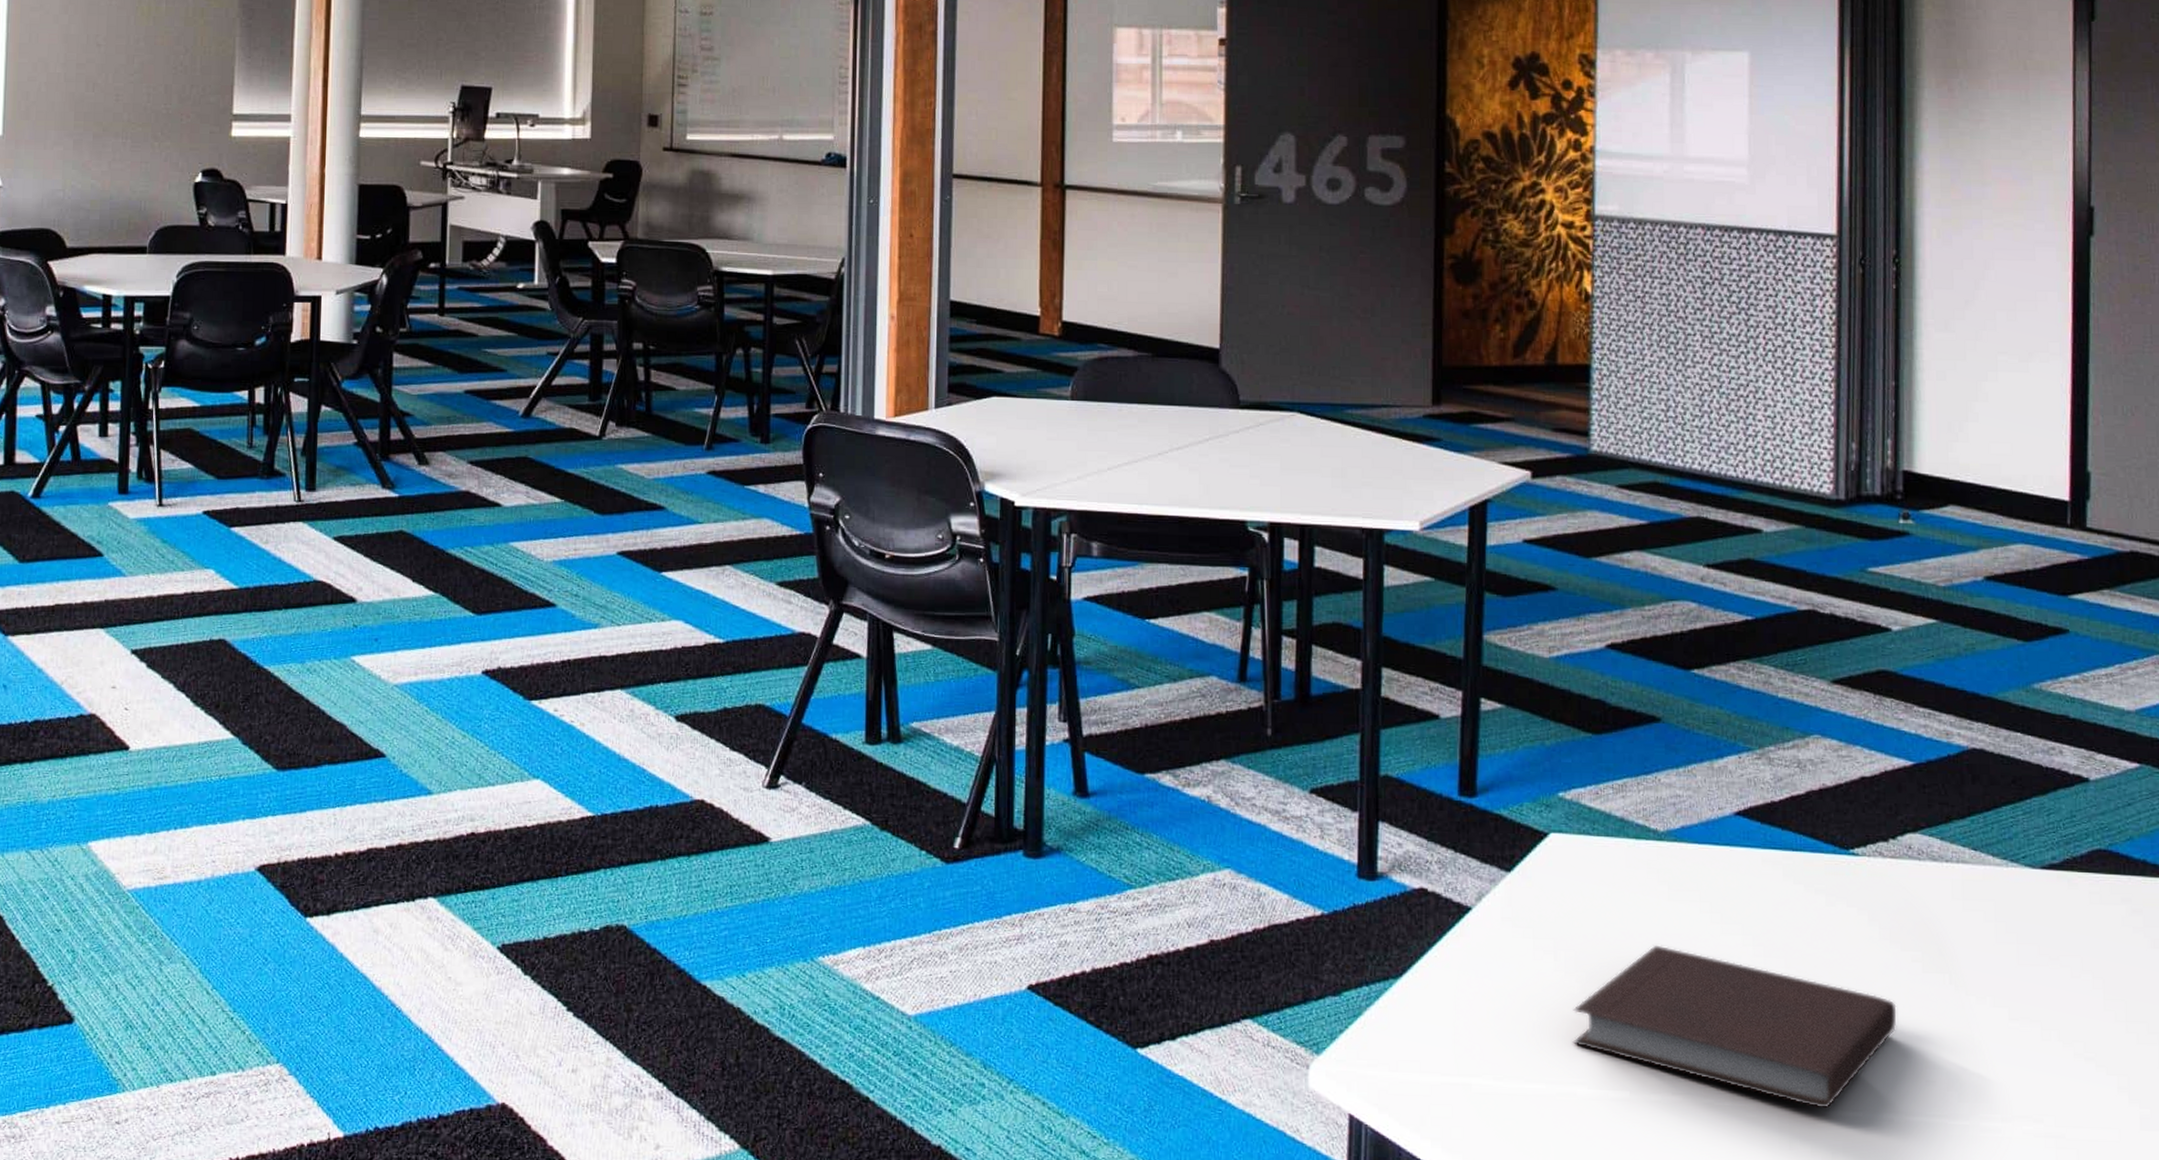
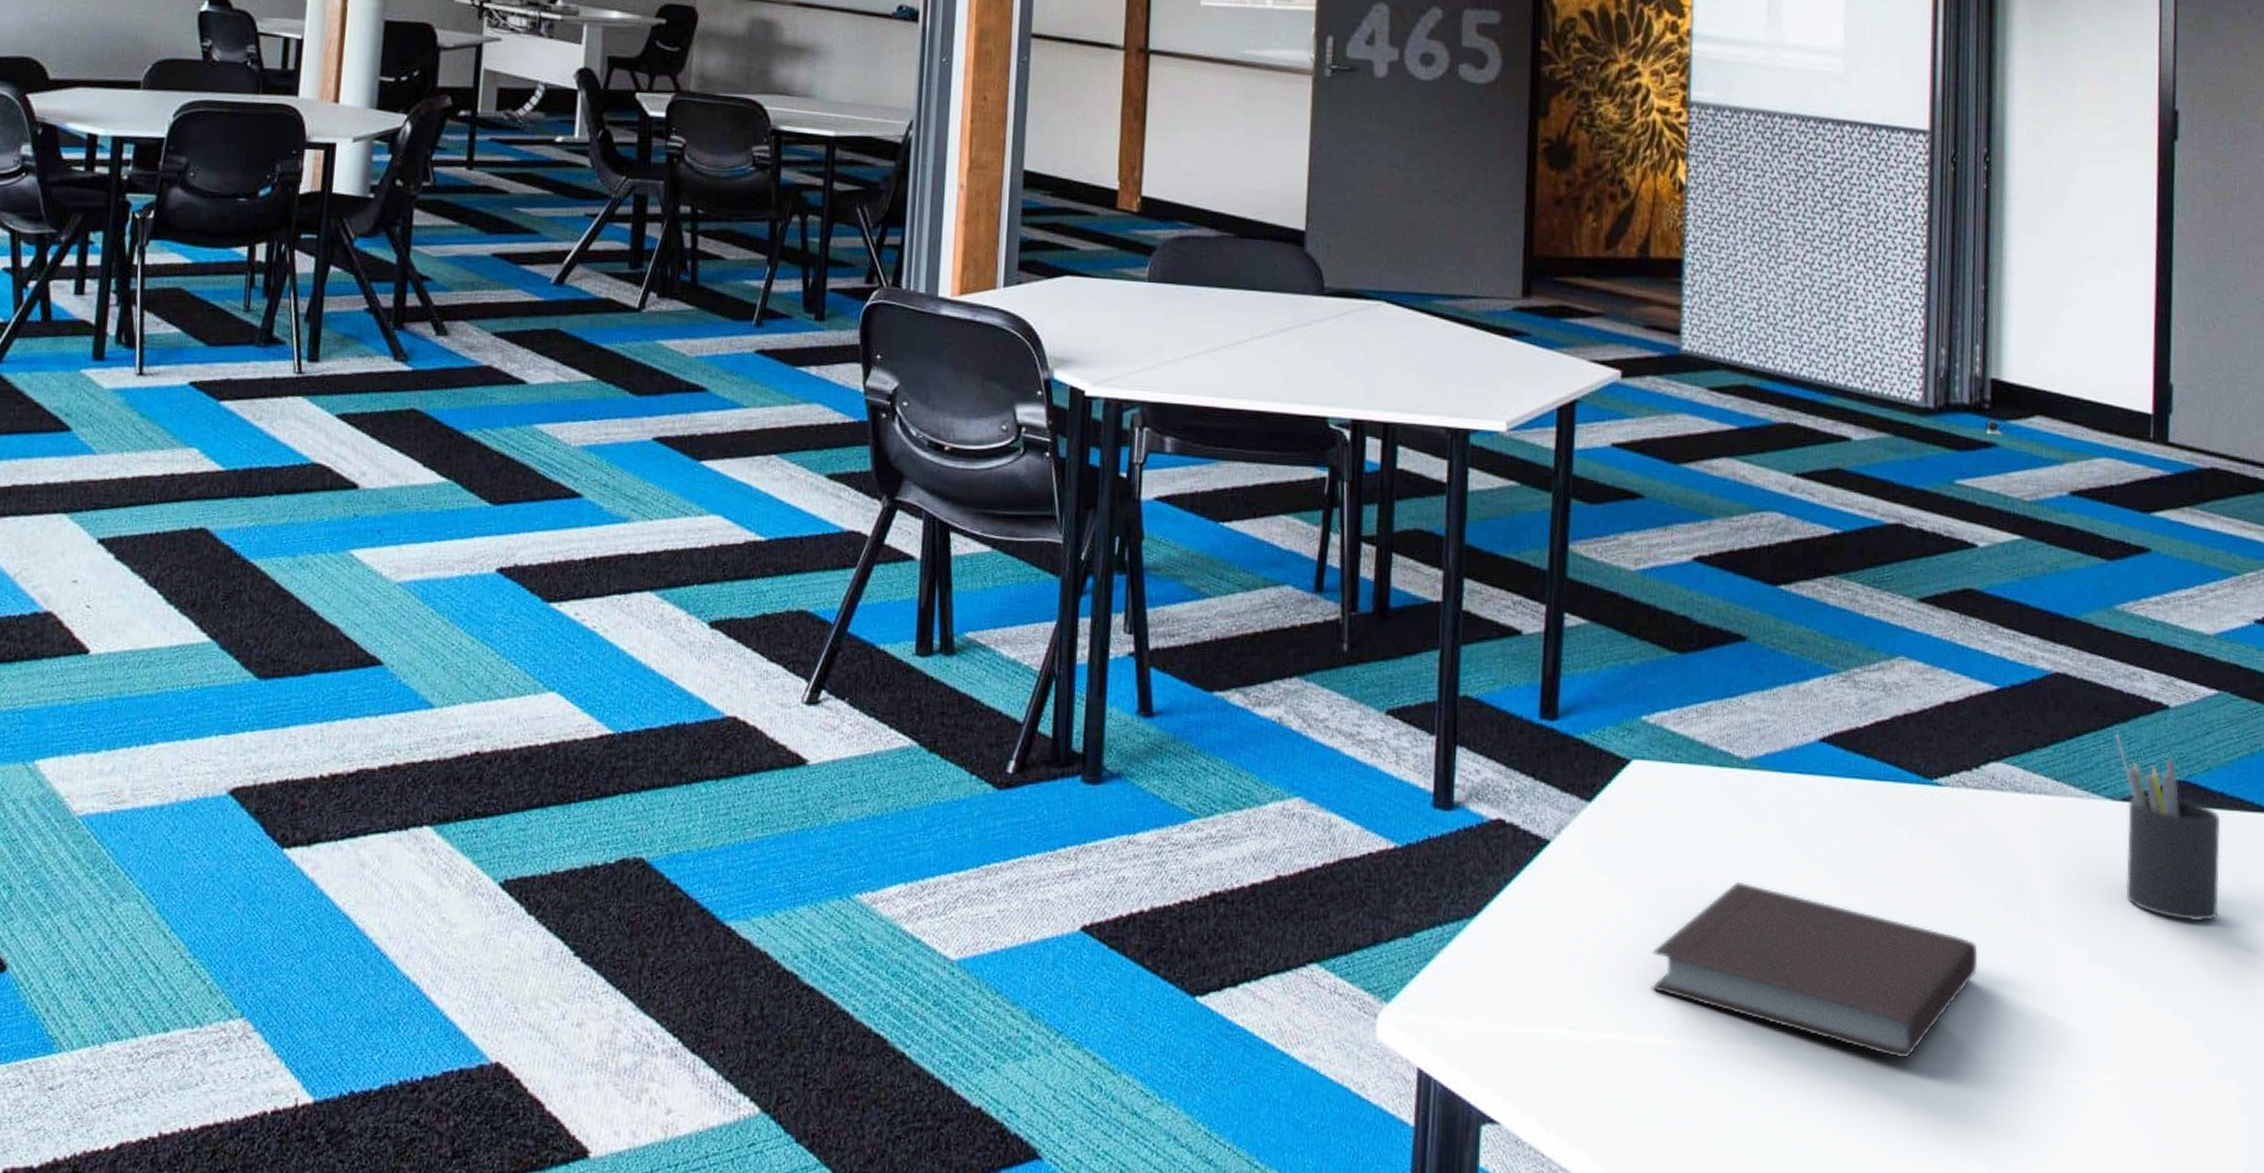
pen holder: none [2034,806,2143,983] -> present [2116,734,2221,922]

